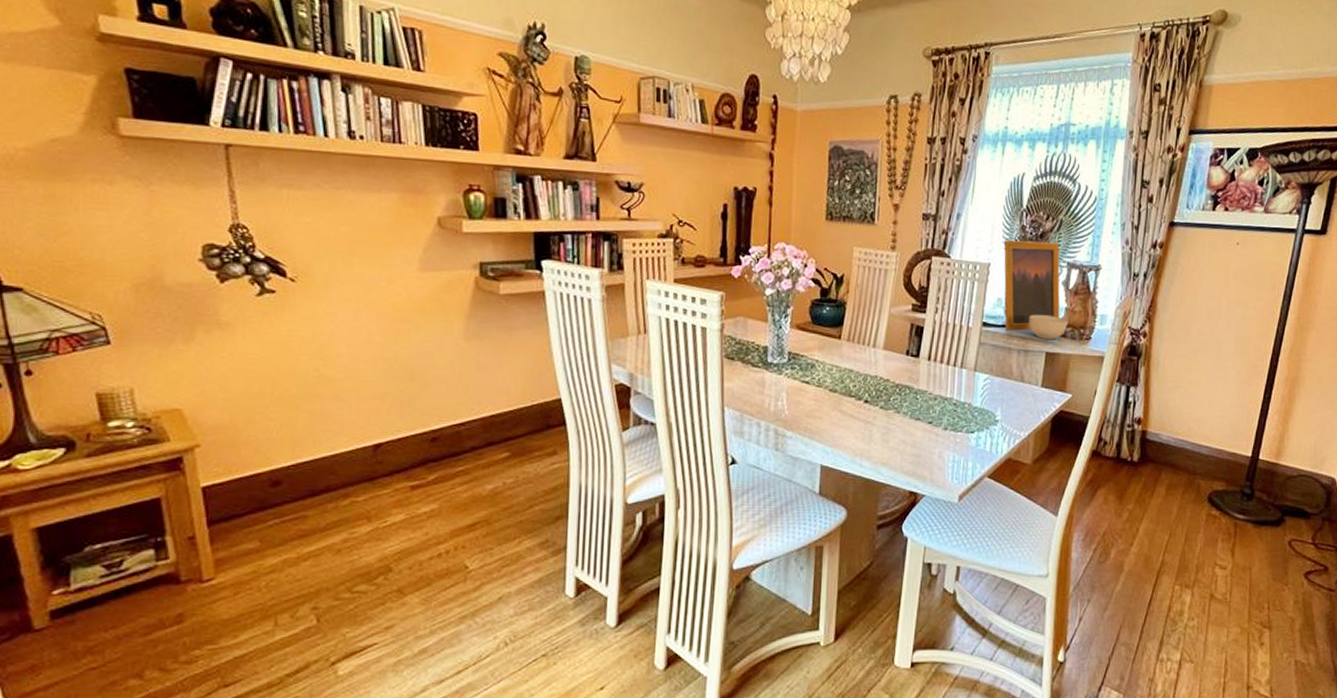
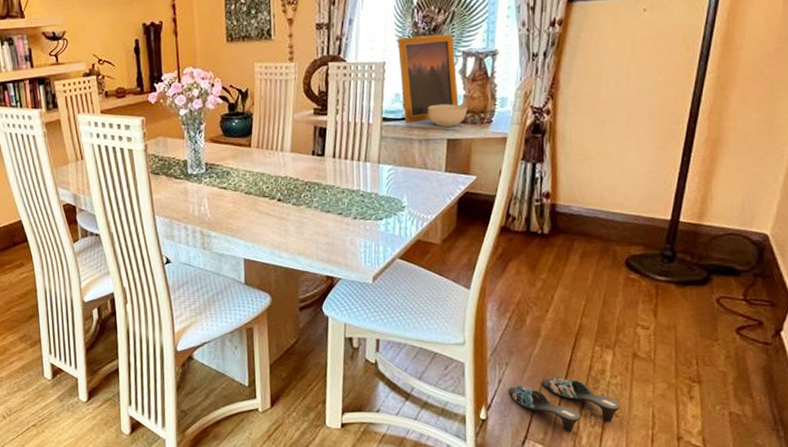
slippers: none [1088,617,1195,678] -> present [508,376,620,432]

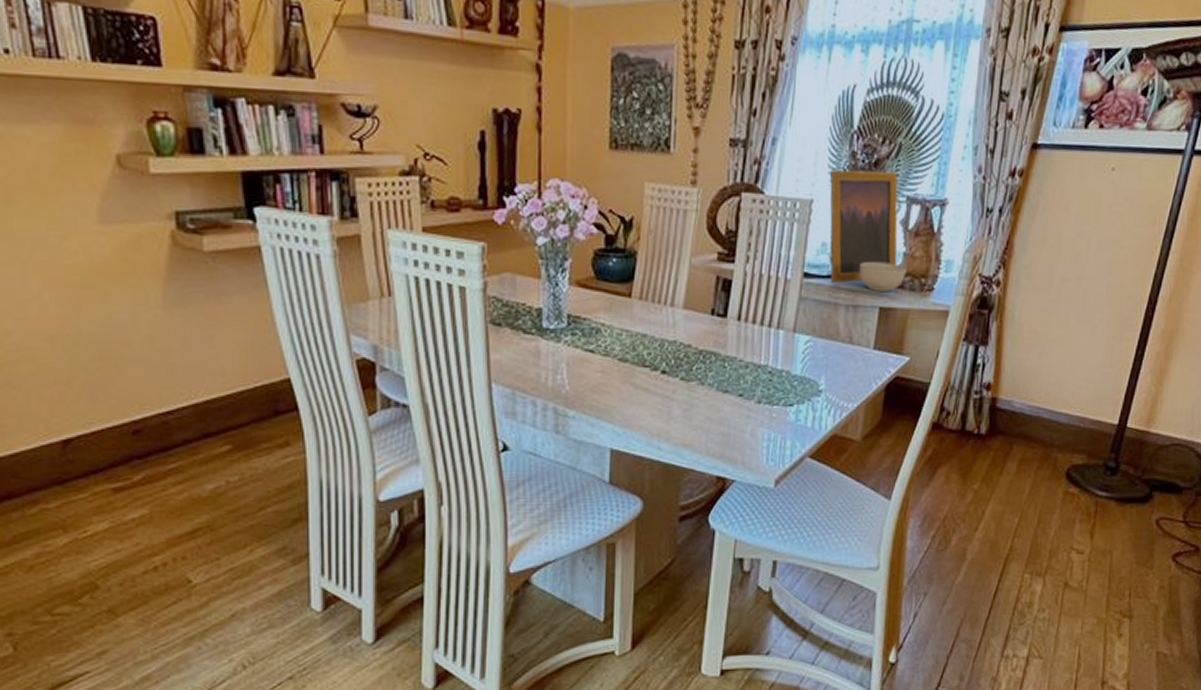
slippers: present [508,376,620,432] -> none [924,610,1045,677]

